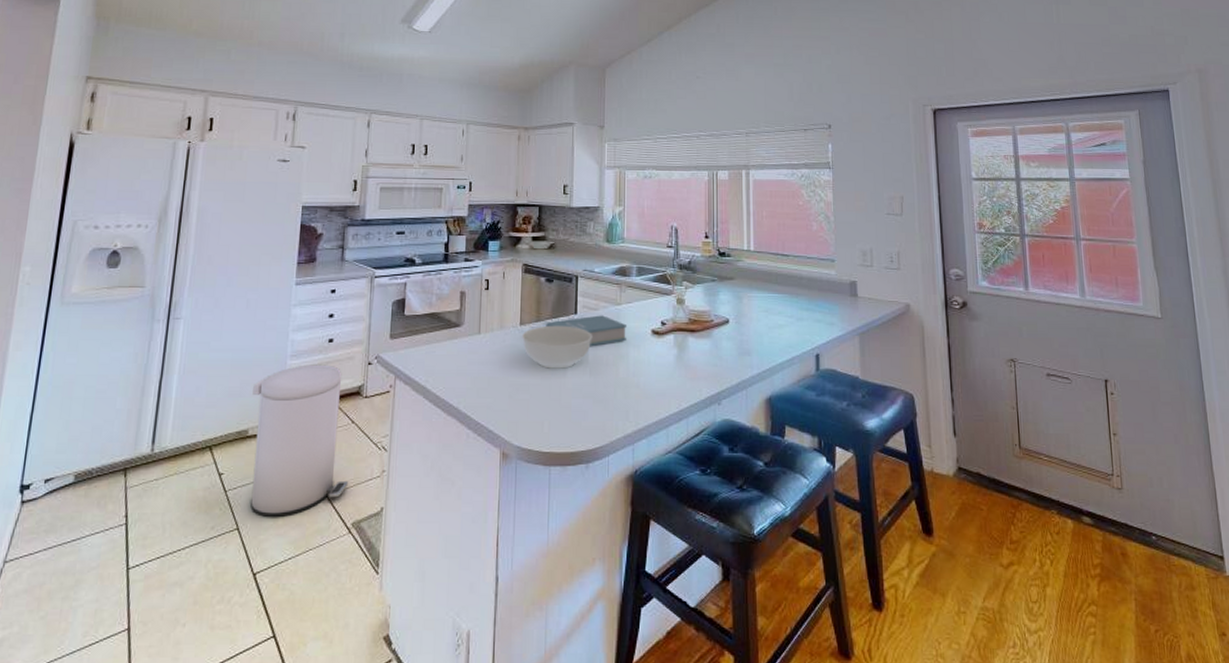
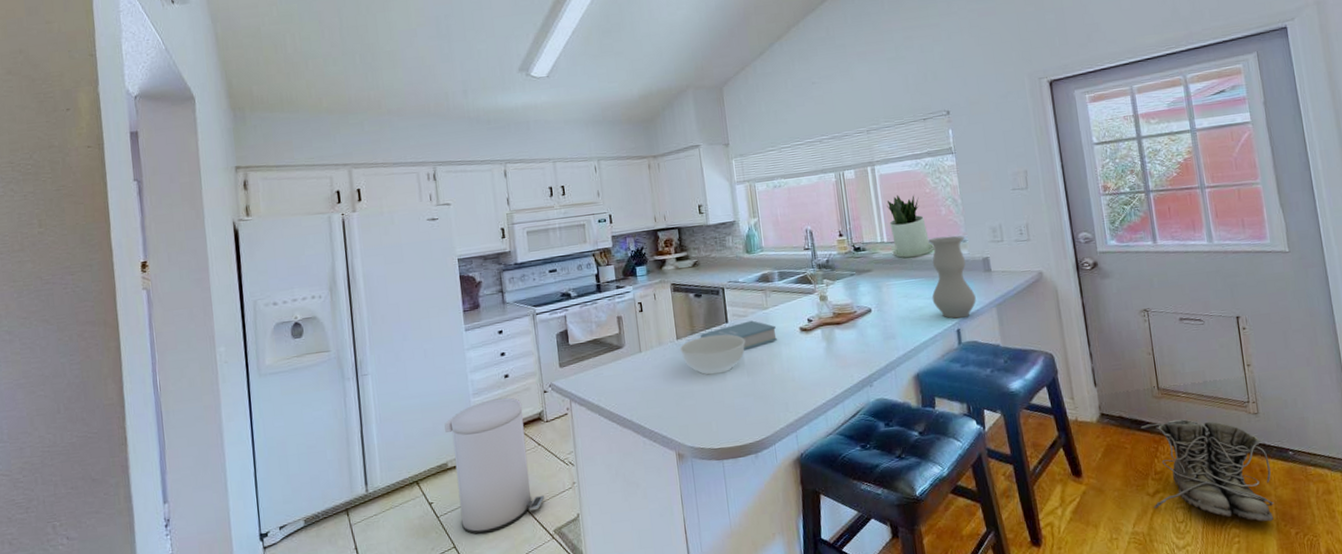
planter: none [758,203,801,271] -> present [886,194,934,258]
vase: none [793,253,839,342] -> present [927,236,976,319]
boot: none [999,484,1134,614] -> present [1141,418,1274,522]

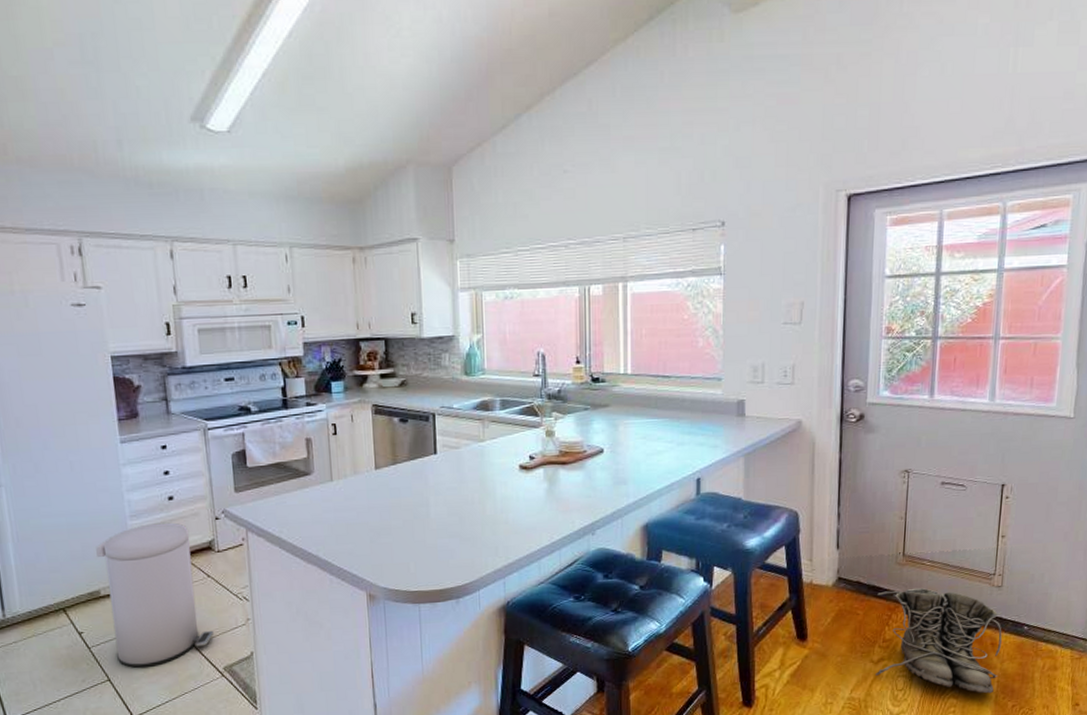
bowl: present [680,334,746,375] -> none [378,466,455,511]
book: present [700,320,777,351] -> none [403,453,492,487]
planter: present [886,194,934,258] -> none [636,319,684,394]
vase: present [927,236,976,319] -> none [674,372,723,466]

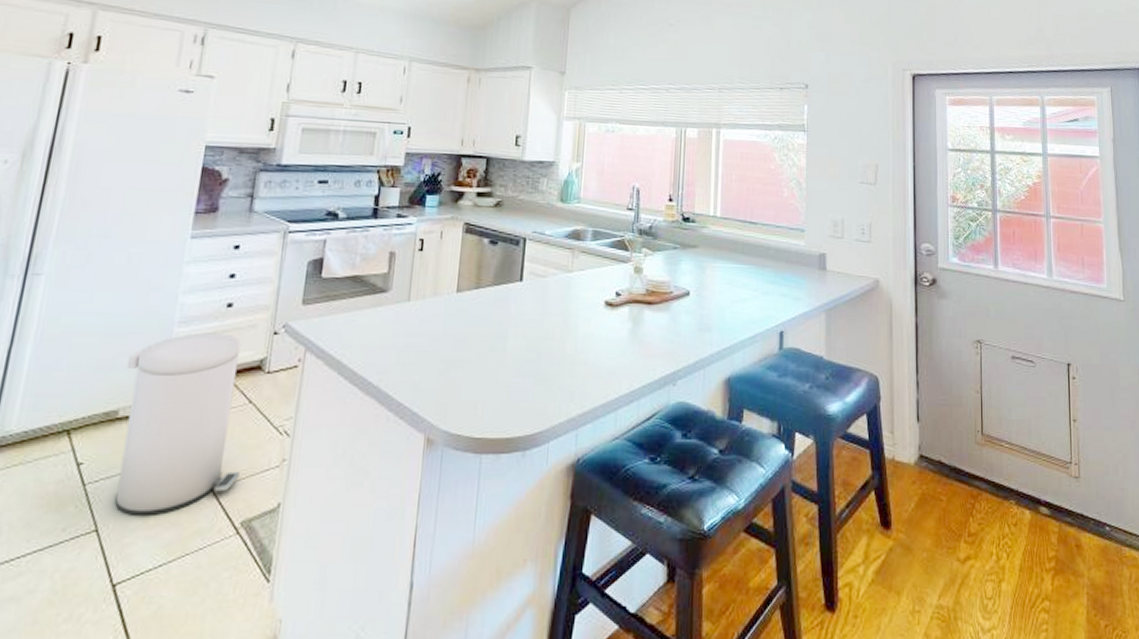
boot: present [875,587,1003,694] -> none [959,473,1086,609]

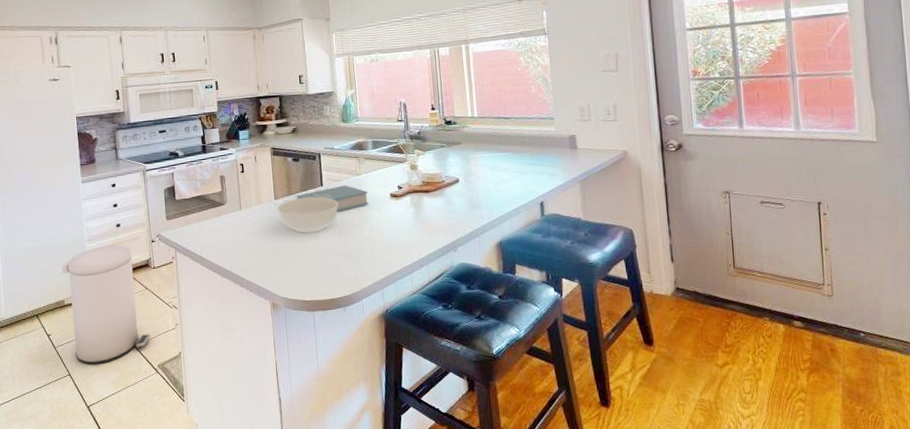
bowl: none [458,293,539,343] -> present [277,196,339,234]
book: none [486,283,577,319] -> present [297,185,368,213]

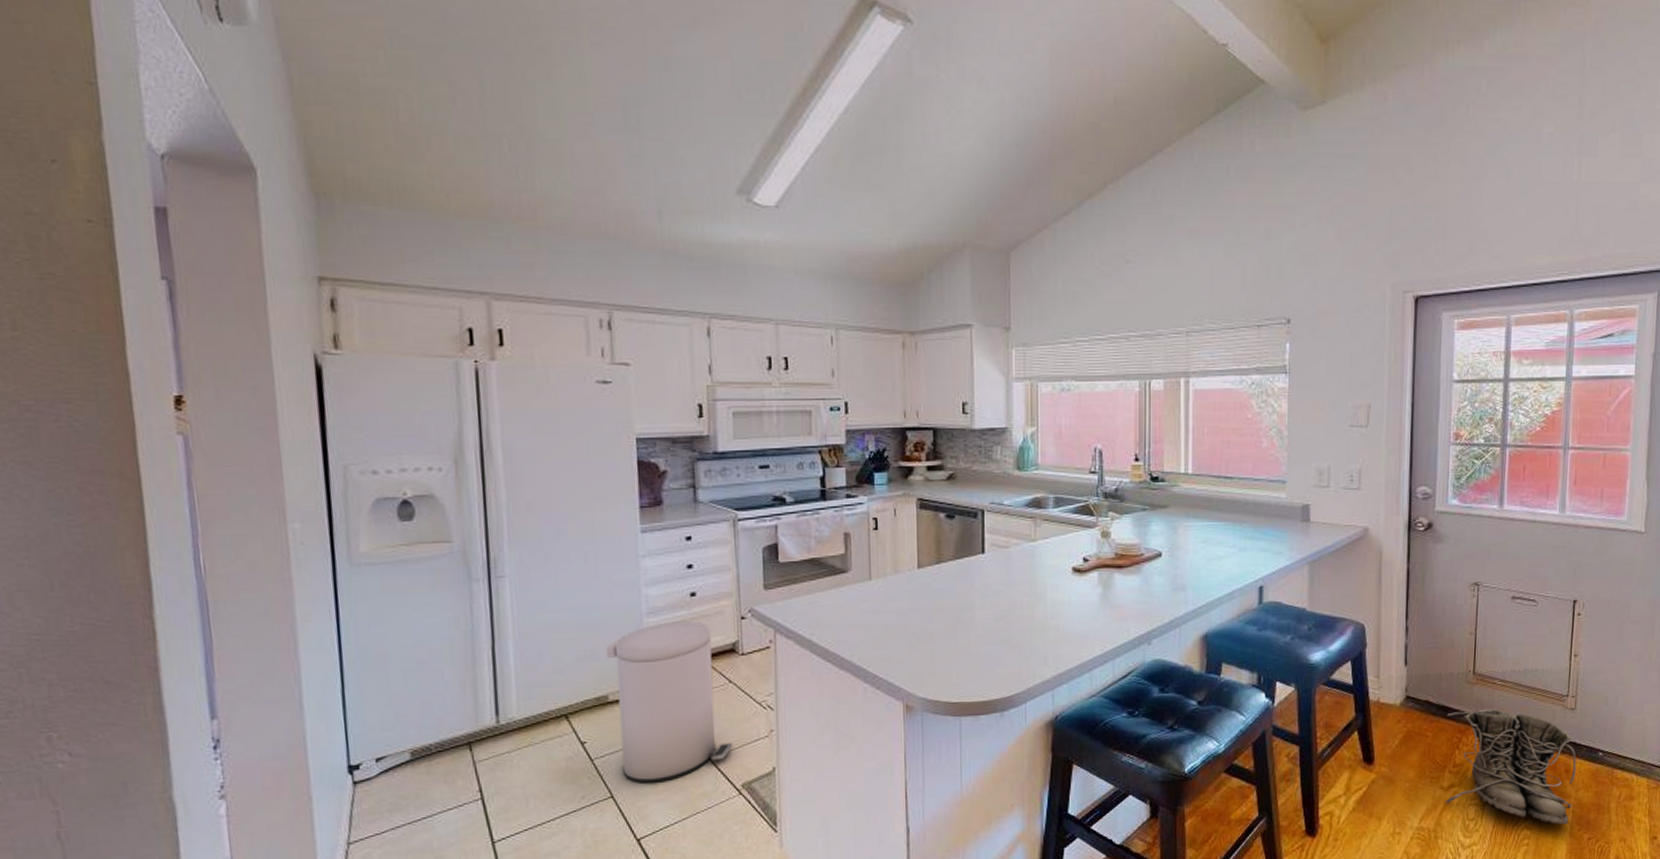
bowl: present [277,196,339,234] -> none [921,566,1004,615]
book: present [297,185,368,213] -> none [948,553,1043,589]
boot: none [714,296,841,398] -> present [1445,708,1577,825]

